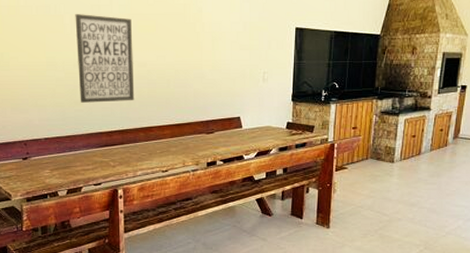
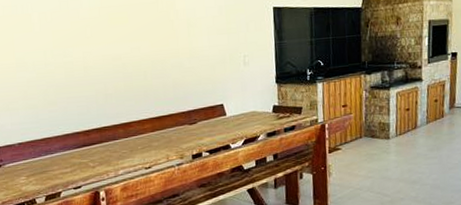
wall art: present [75,14,135,103] -> none [43,11,111,103]

